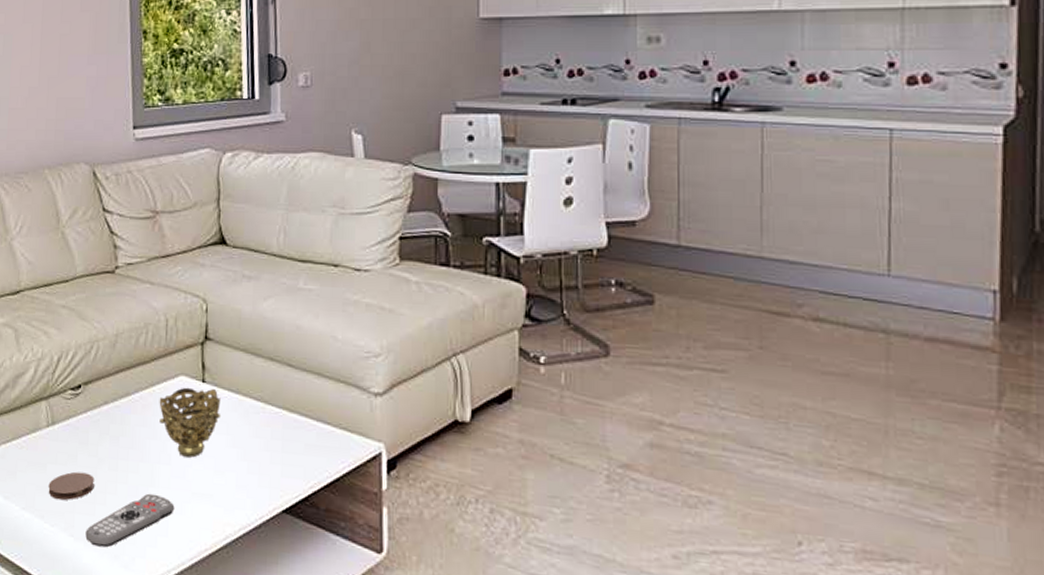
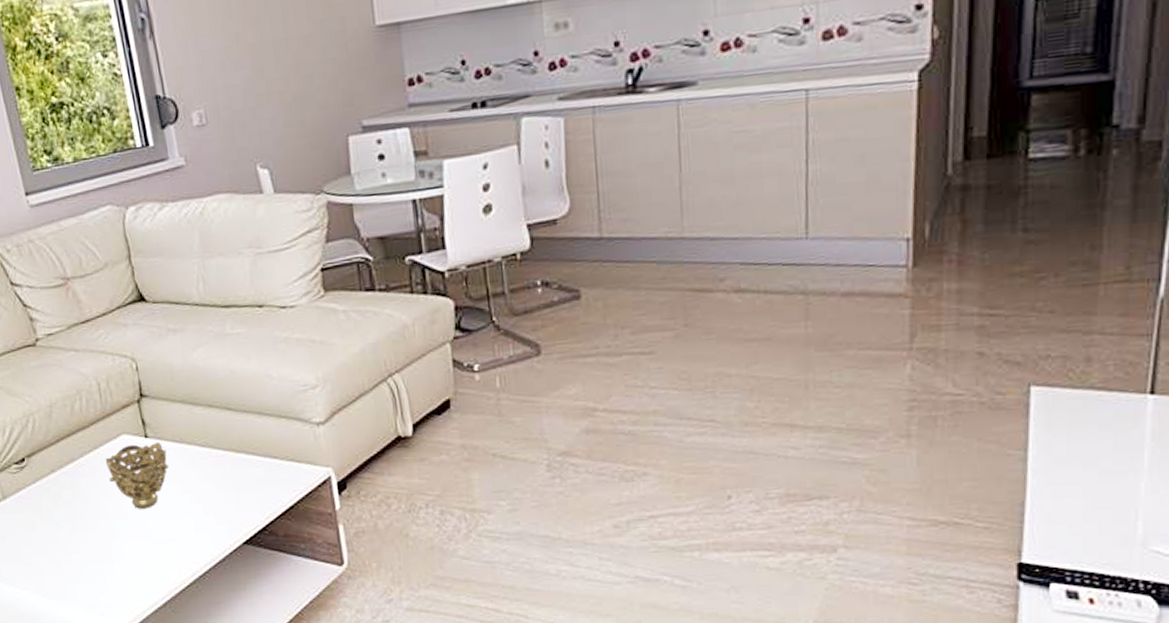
coaster: present [48,471,94,501] -> none [12,538,57,566]
remote control: present [85,493,175,548] -> none [57,546,140,601]

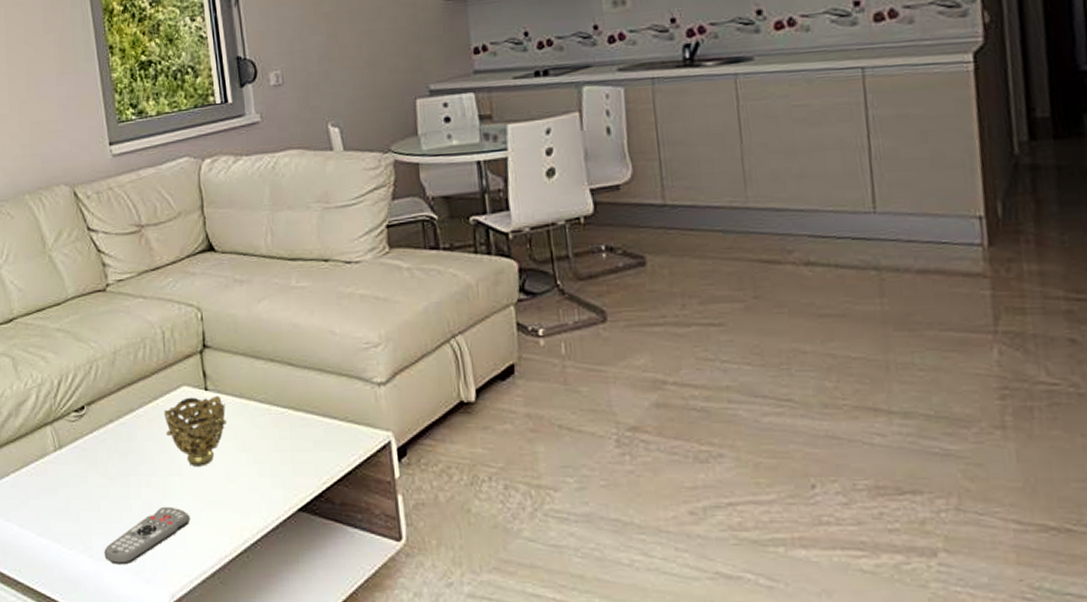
remote control: none [57,546,140,601] -> present [104,506,191,565]

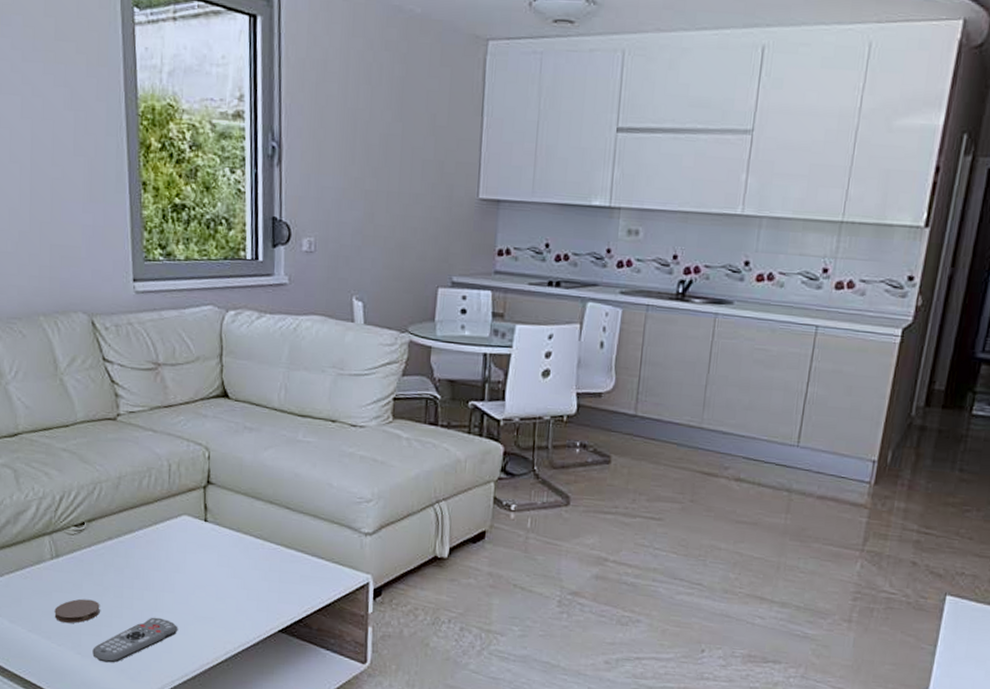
coaster: none [62,493,108,523] -> present [54,599,100,624]
decorative bowl: present [164,396,226,466] -> none [162,525,222,587]

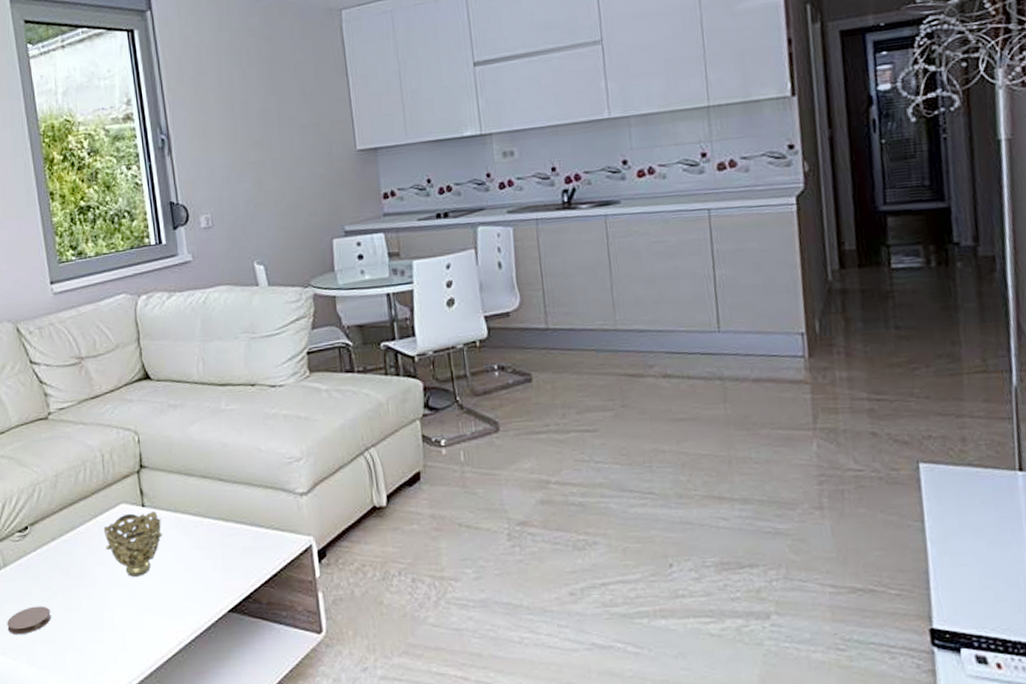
remote control: present [92,617,178,663] -> none [47,615,129,672]
decorative bowl: none [162,525,222,587] -> present [103,512,162,577]

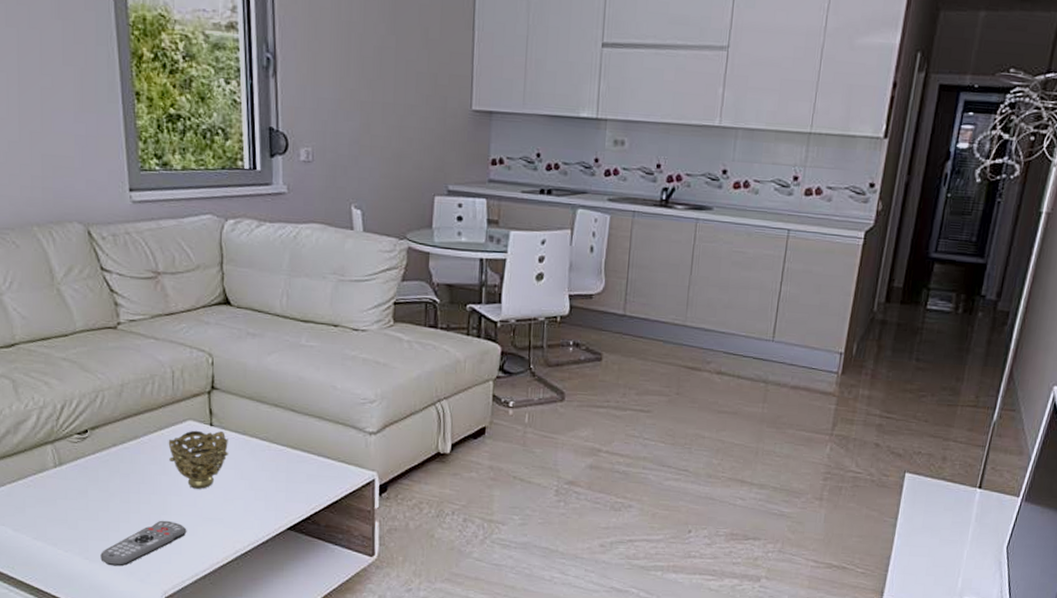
coaster: present [7,606,51,635] -> none [60,505,107,530]
remote control: none [47,615,129,672] -> present [100,520,187,567]

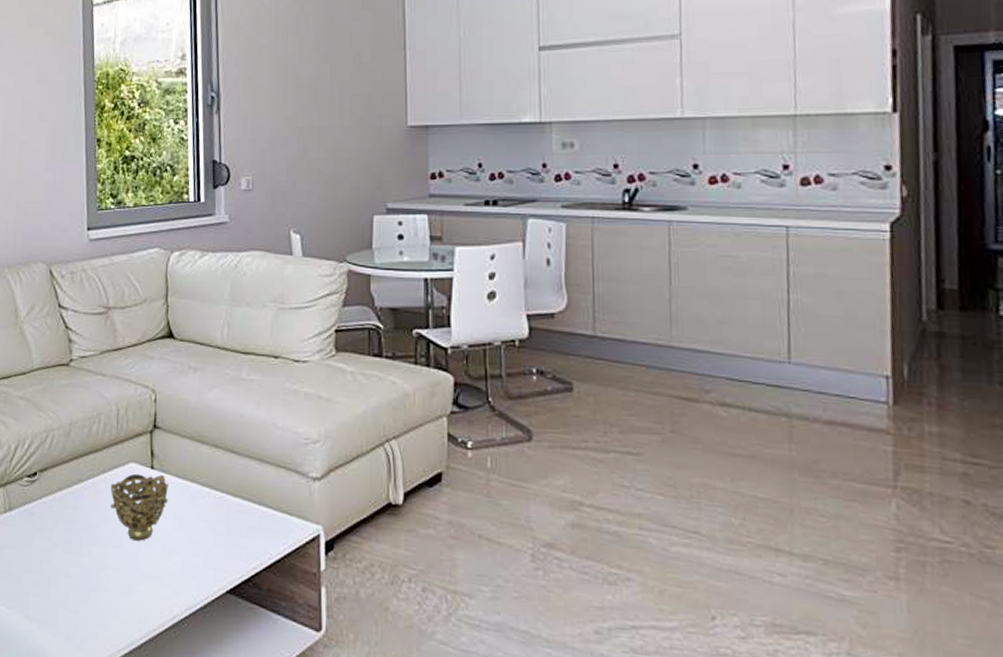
remote control: present [100,520,187,567] -> none [40,576,125,629]

